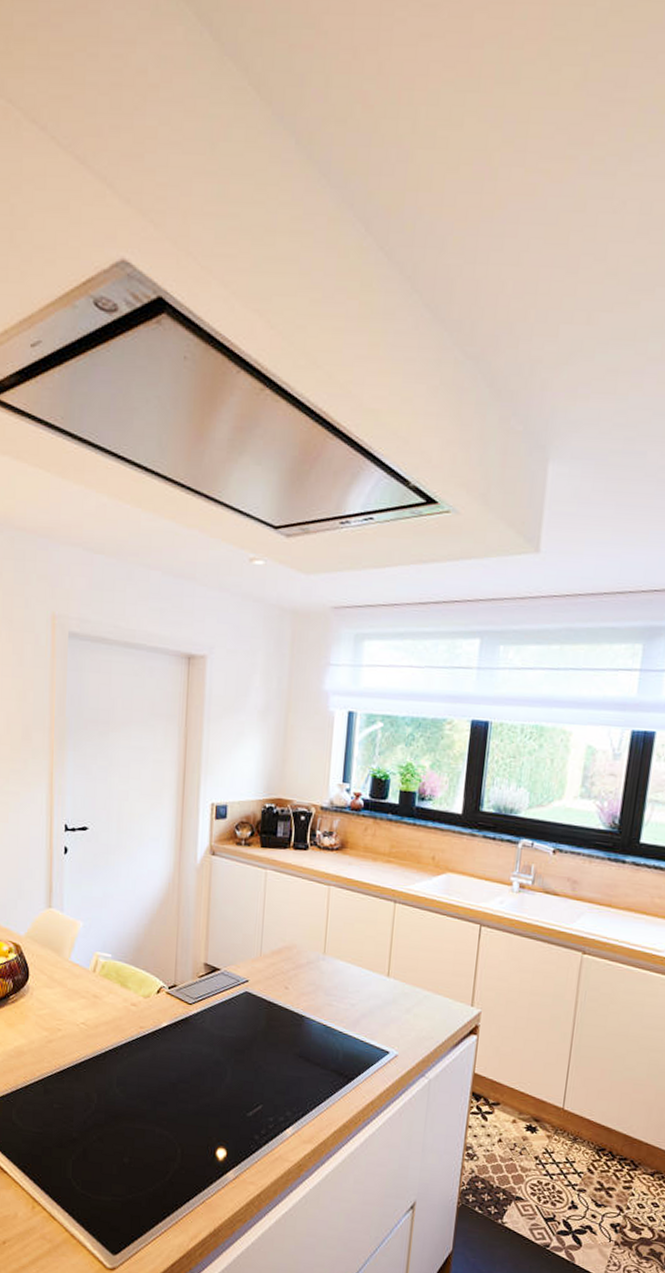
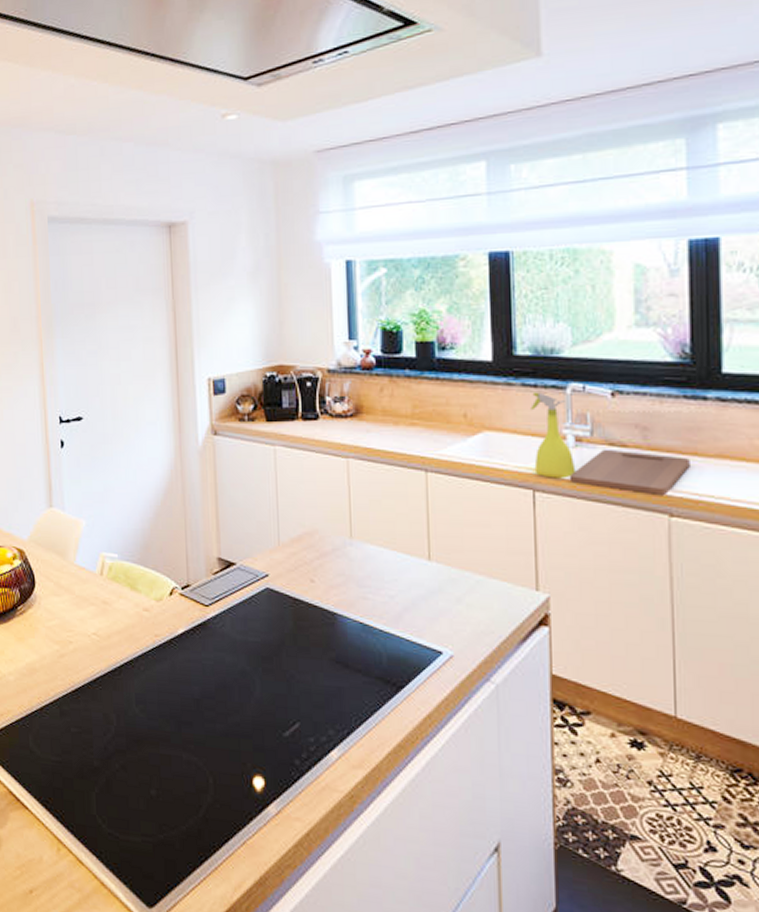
spray bottle: none [483,844,517,917] -> present [530,392,576,479]
cutting board: none [511,896,605,936] -> present [571,449,690,495]

